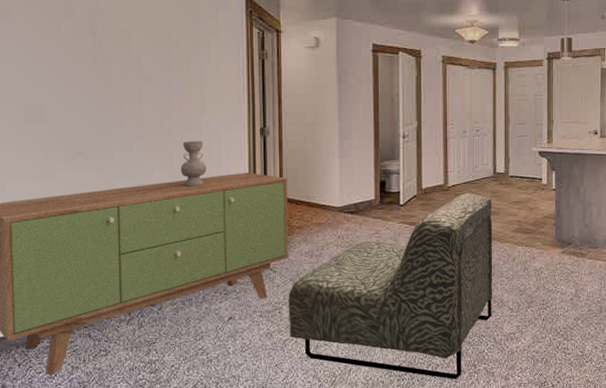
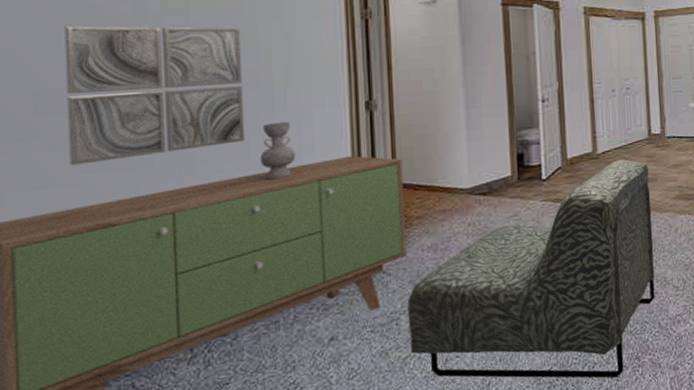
wall art: none [45,55,170,164] -> present [65,25,246,166]

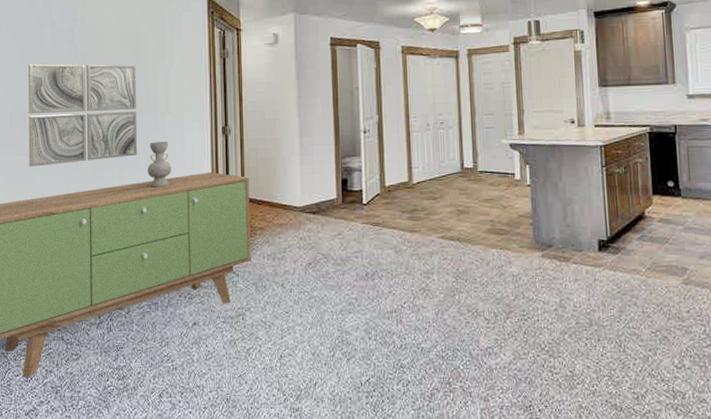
armchair: present [407,159,655,379] -> none [251,190,467,399]

